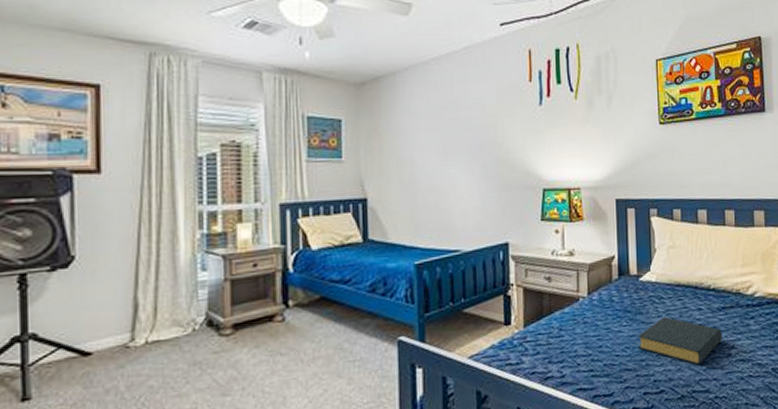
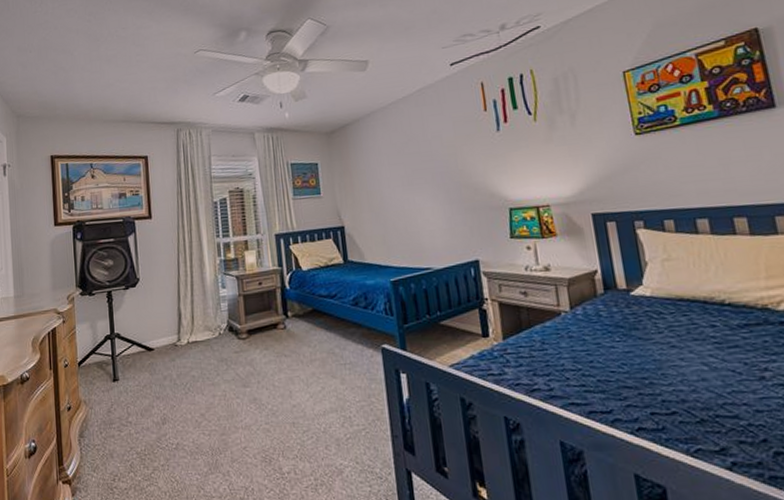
hardback book: present [637,317,723,365] -> none [634,333,750,387]

